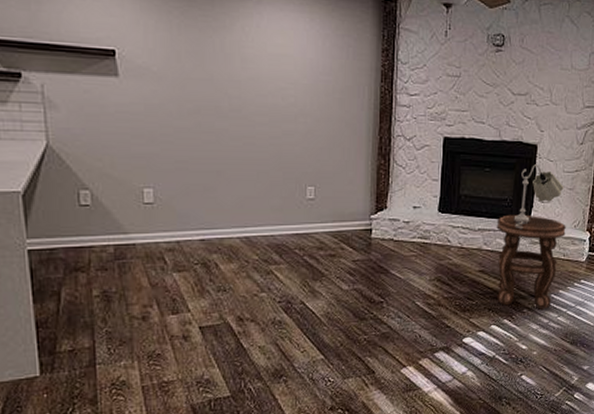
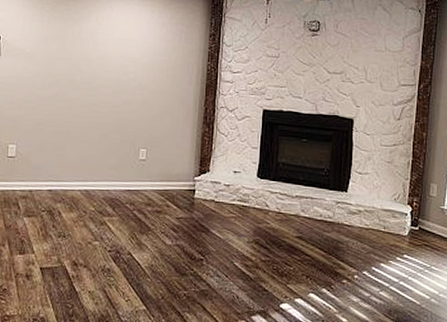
side table: present [496,214,566,309] -> none [314,184,385,282]
table lamp: present [514,164,564,228] -> none [331,137,382,198]

